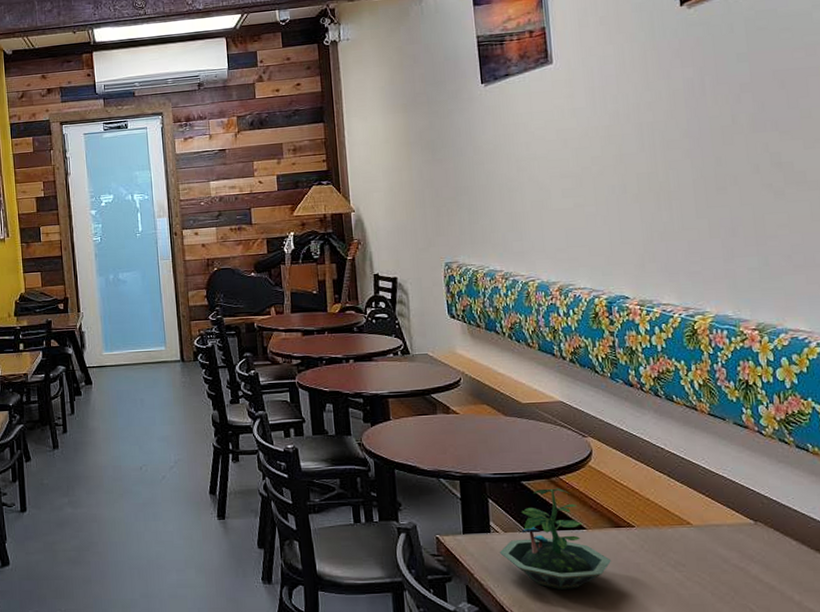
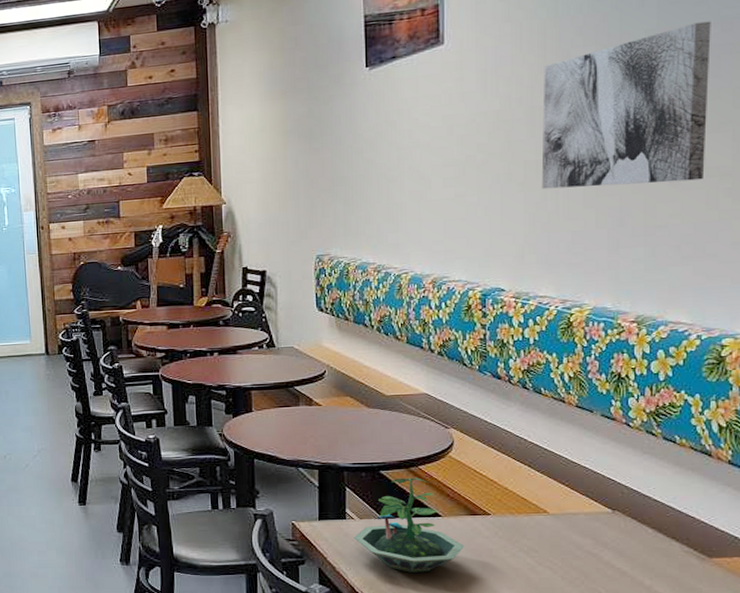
wall art: none [647,46,806,201] -> present [541,21,711,189]

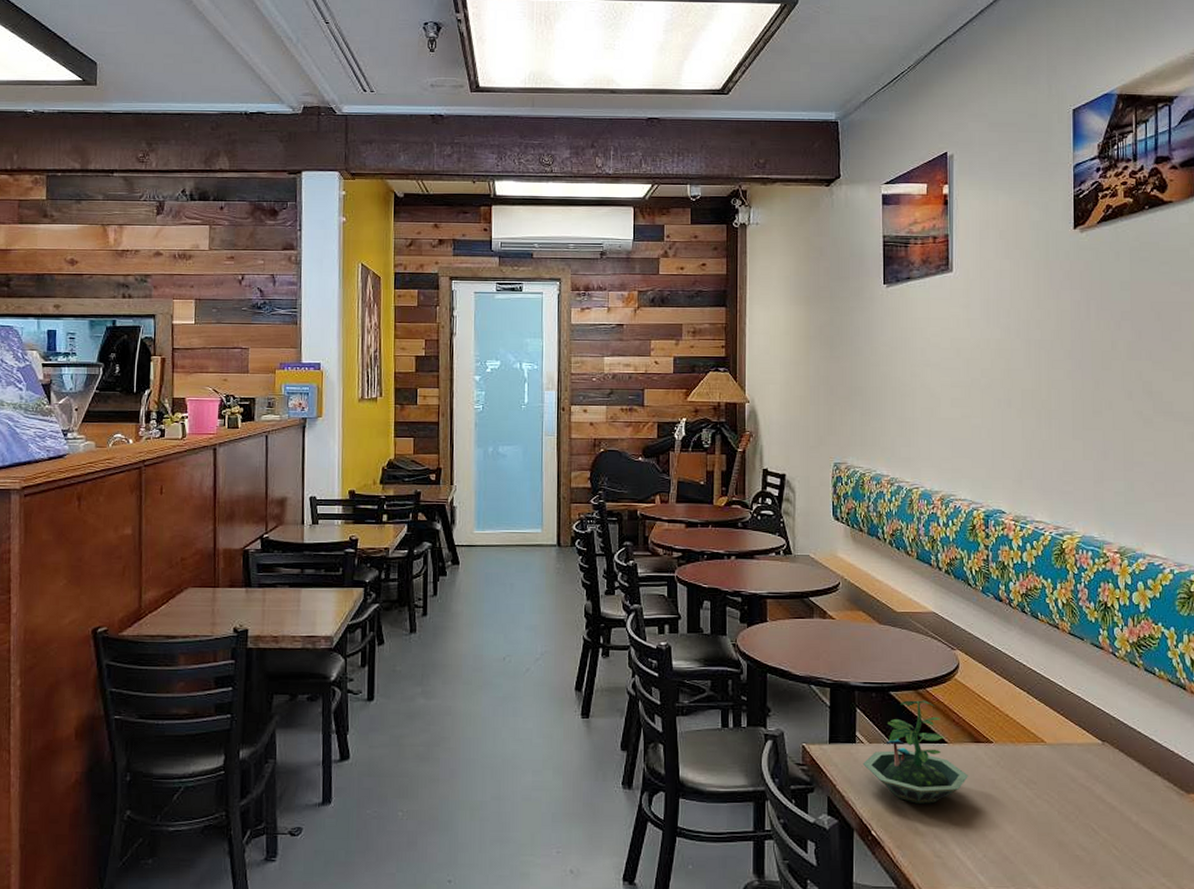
wall art: present [541,21,711,189] -> none [1036,280,1173,423]

